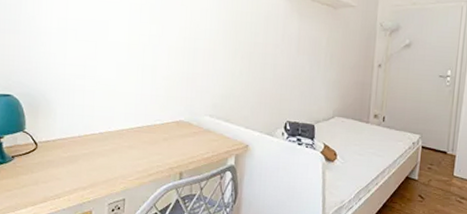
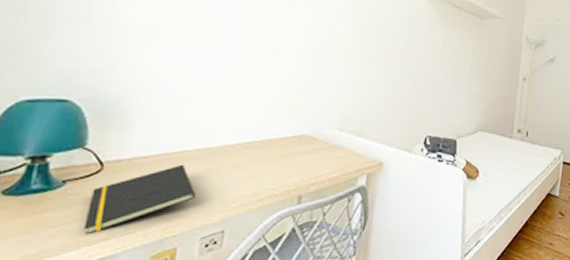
notepad: none [28,144,103,198] -> present [83,164,196,235]

